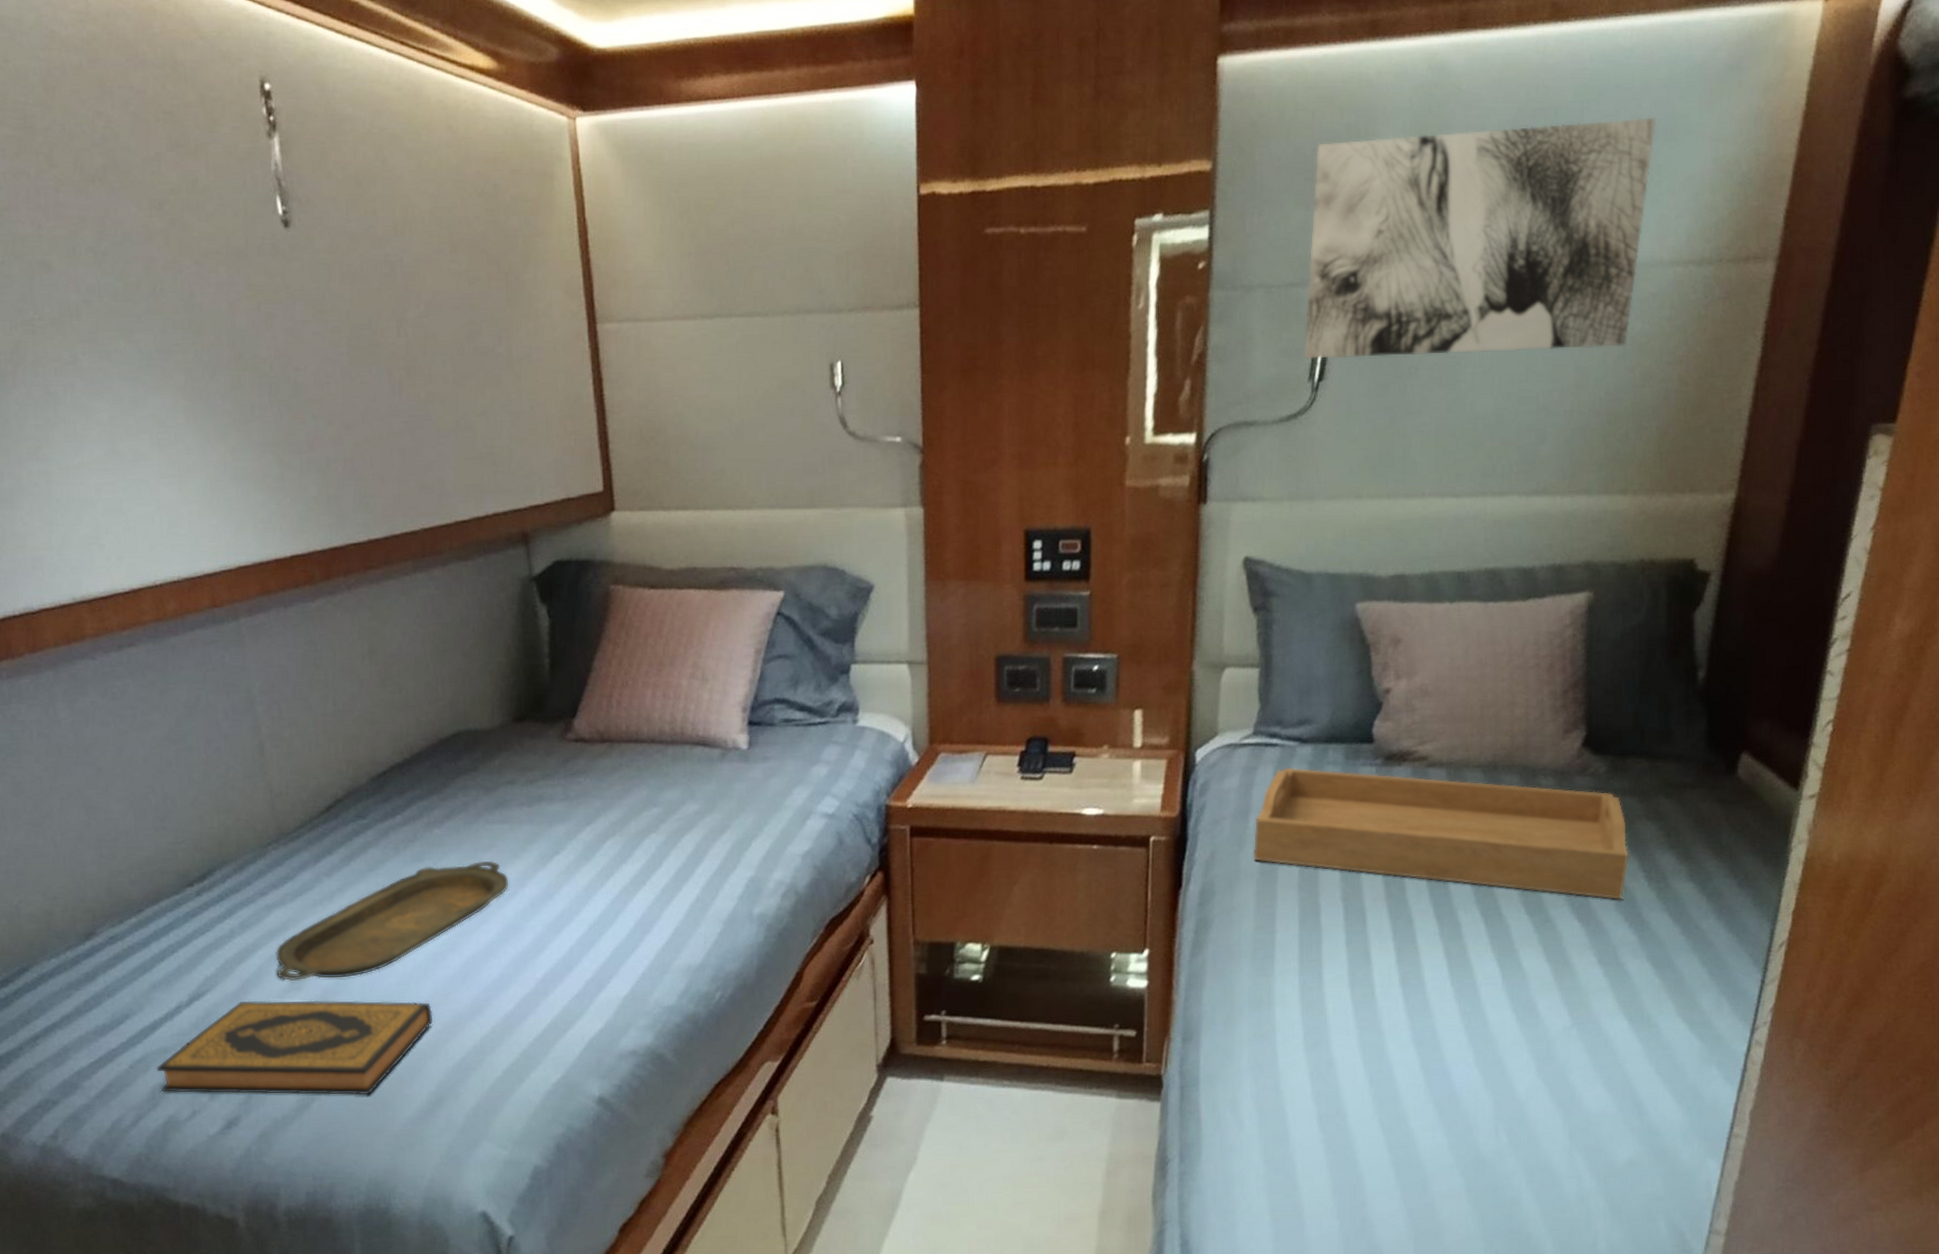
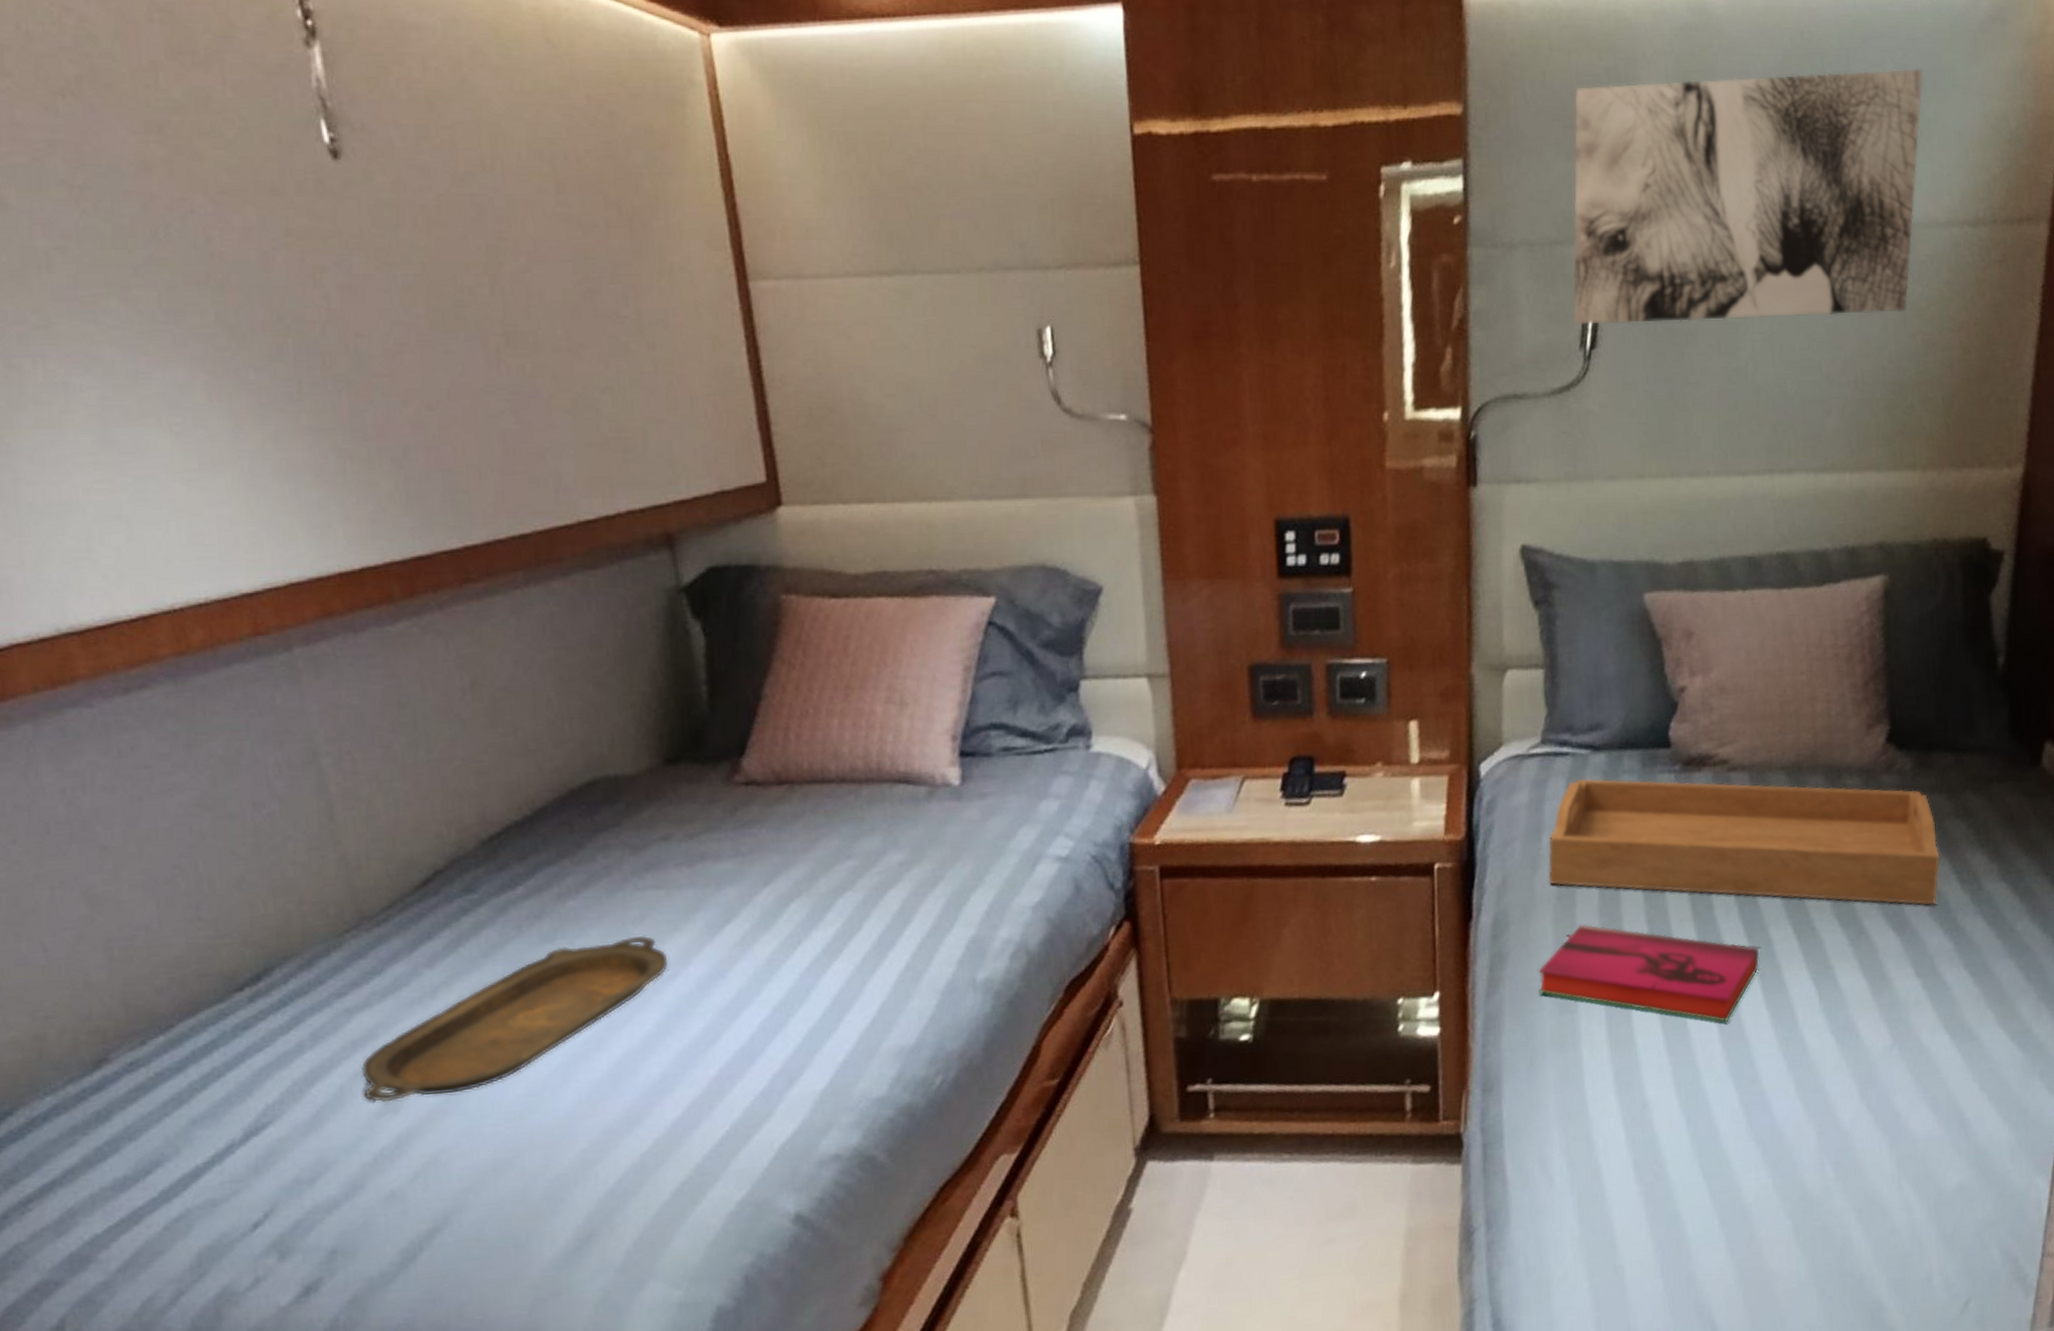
hardback book: present [156,1000,433,1096] -> none [201,1115,577,1257]
hardback book: none [1238,897,1447,994] -> present [1538,924,1760,1022]

